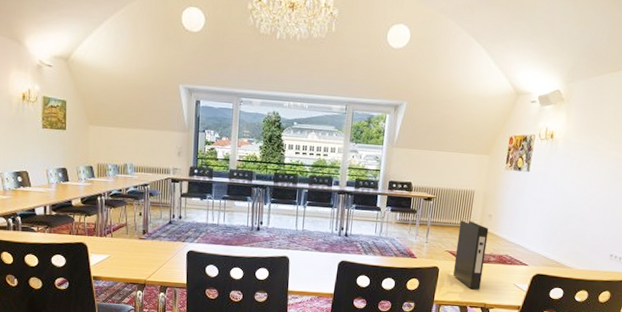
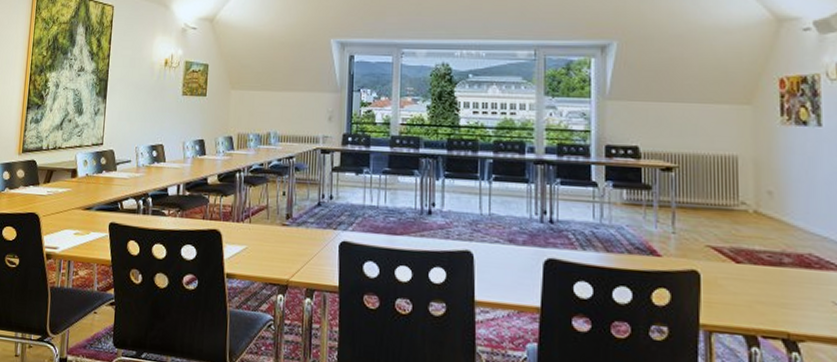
binder: present [453,220,489,290] -> none [722,200,775,310]

